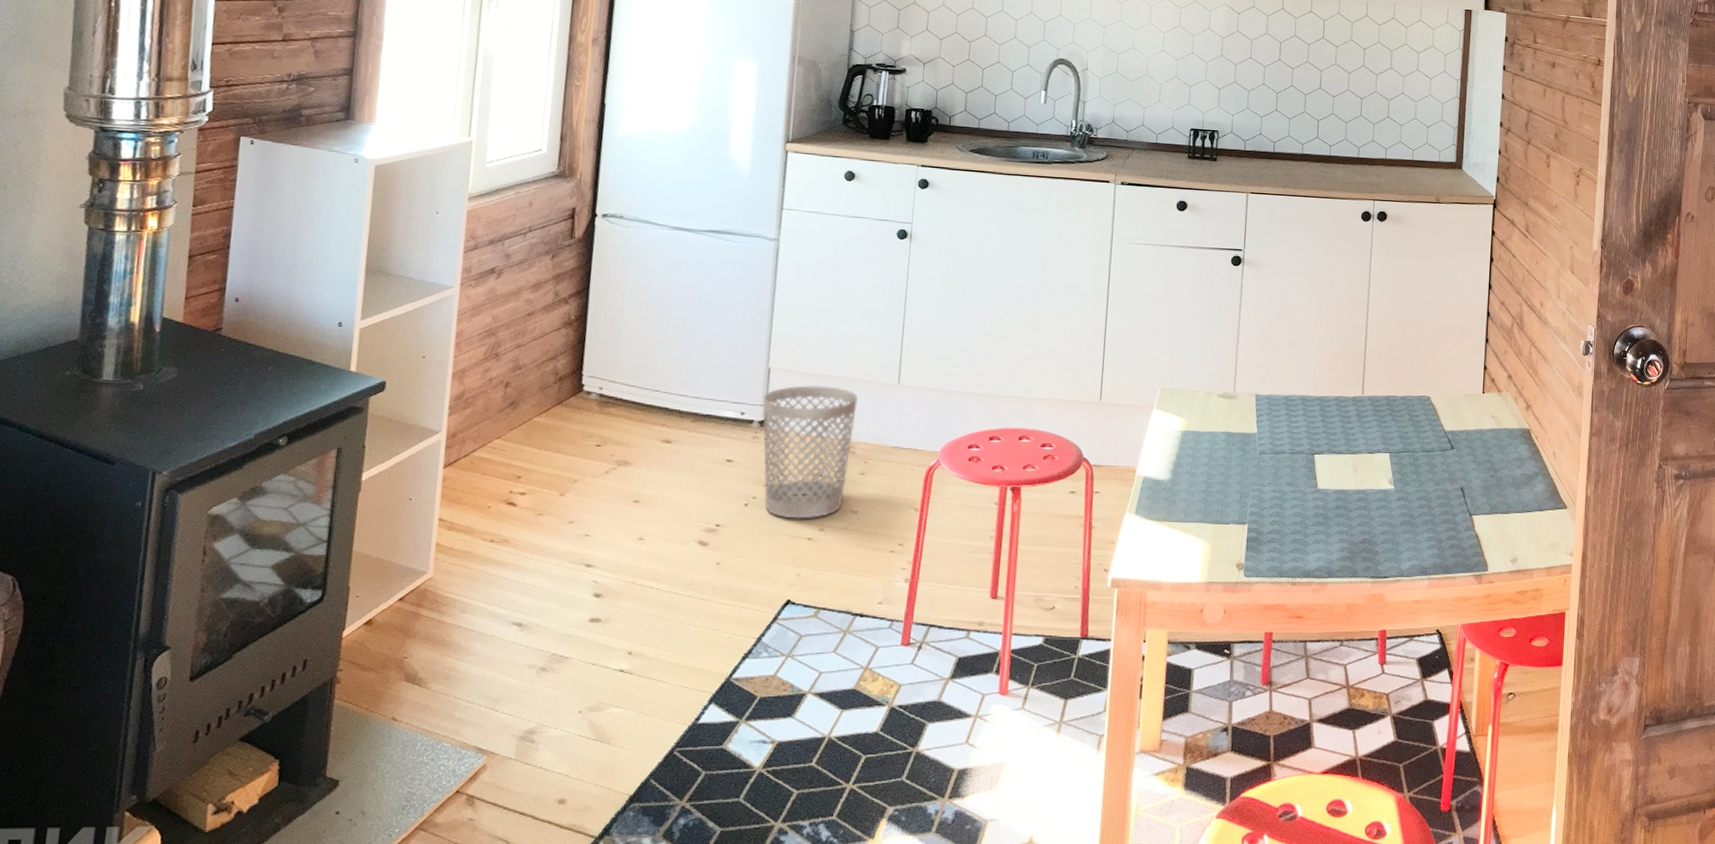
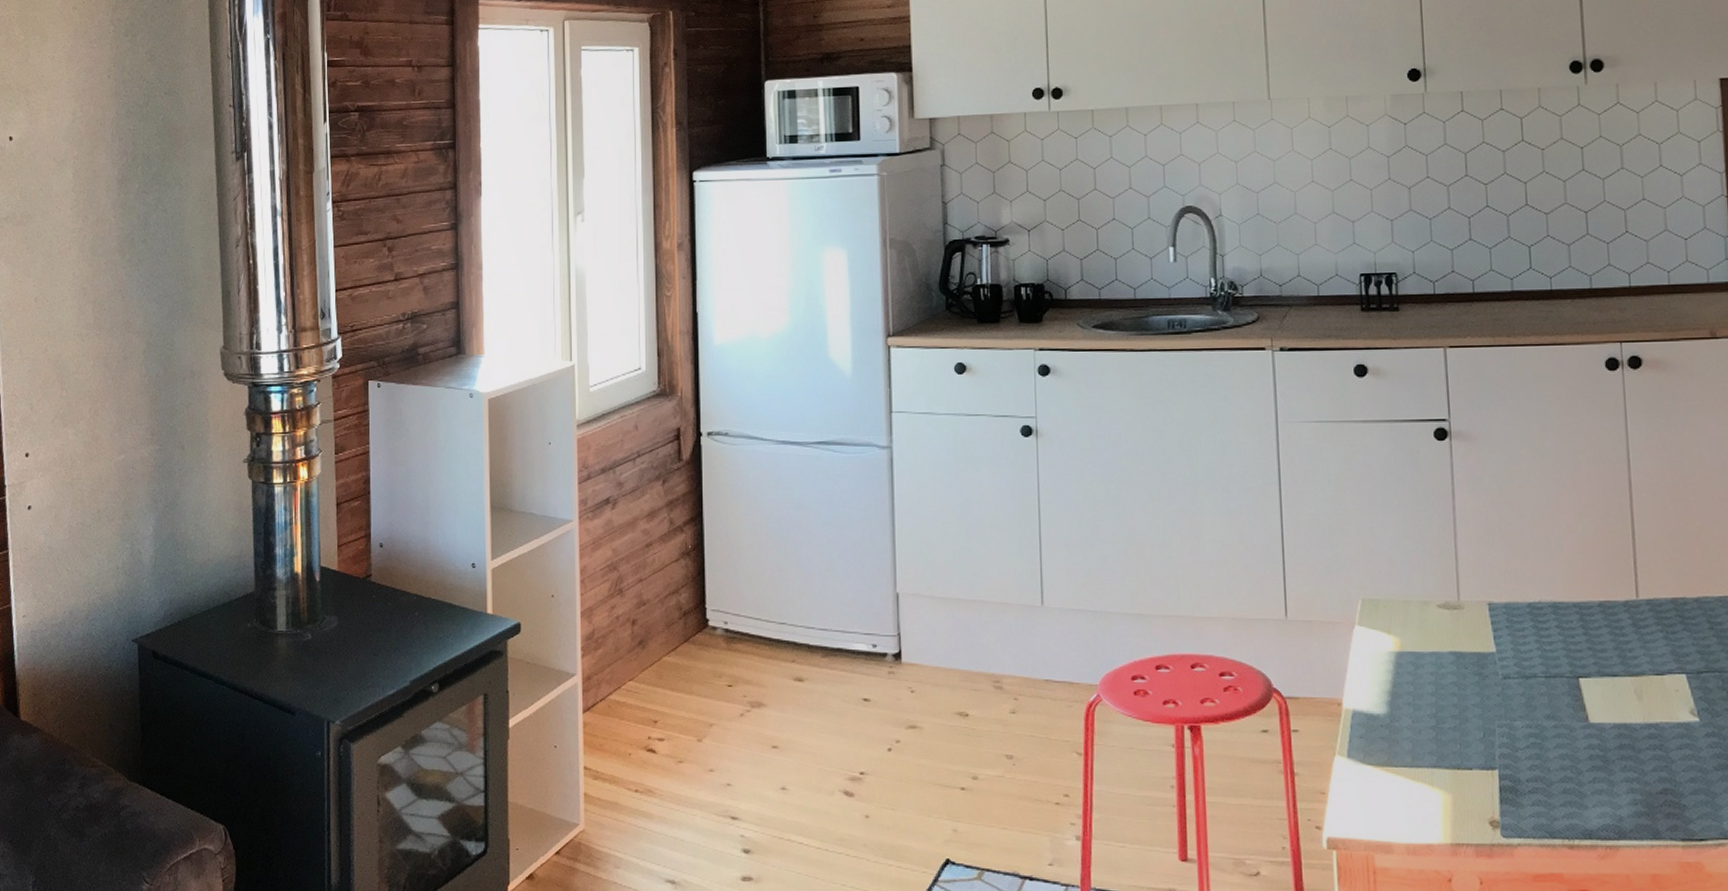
wastebasket: present [762,385,858,519] -> none [893,611,998,766]

